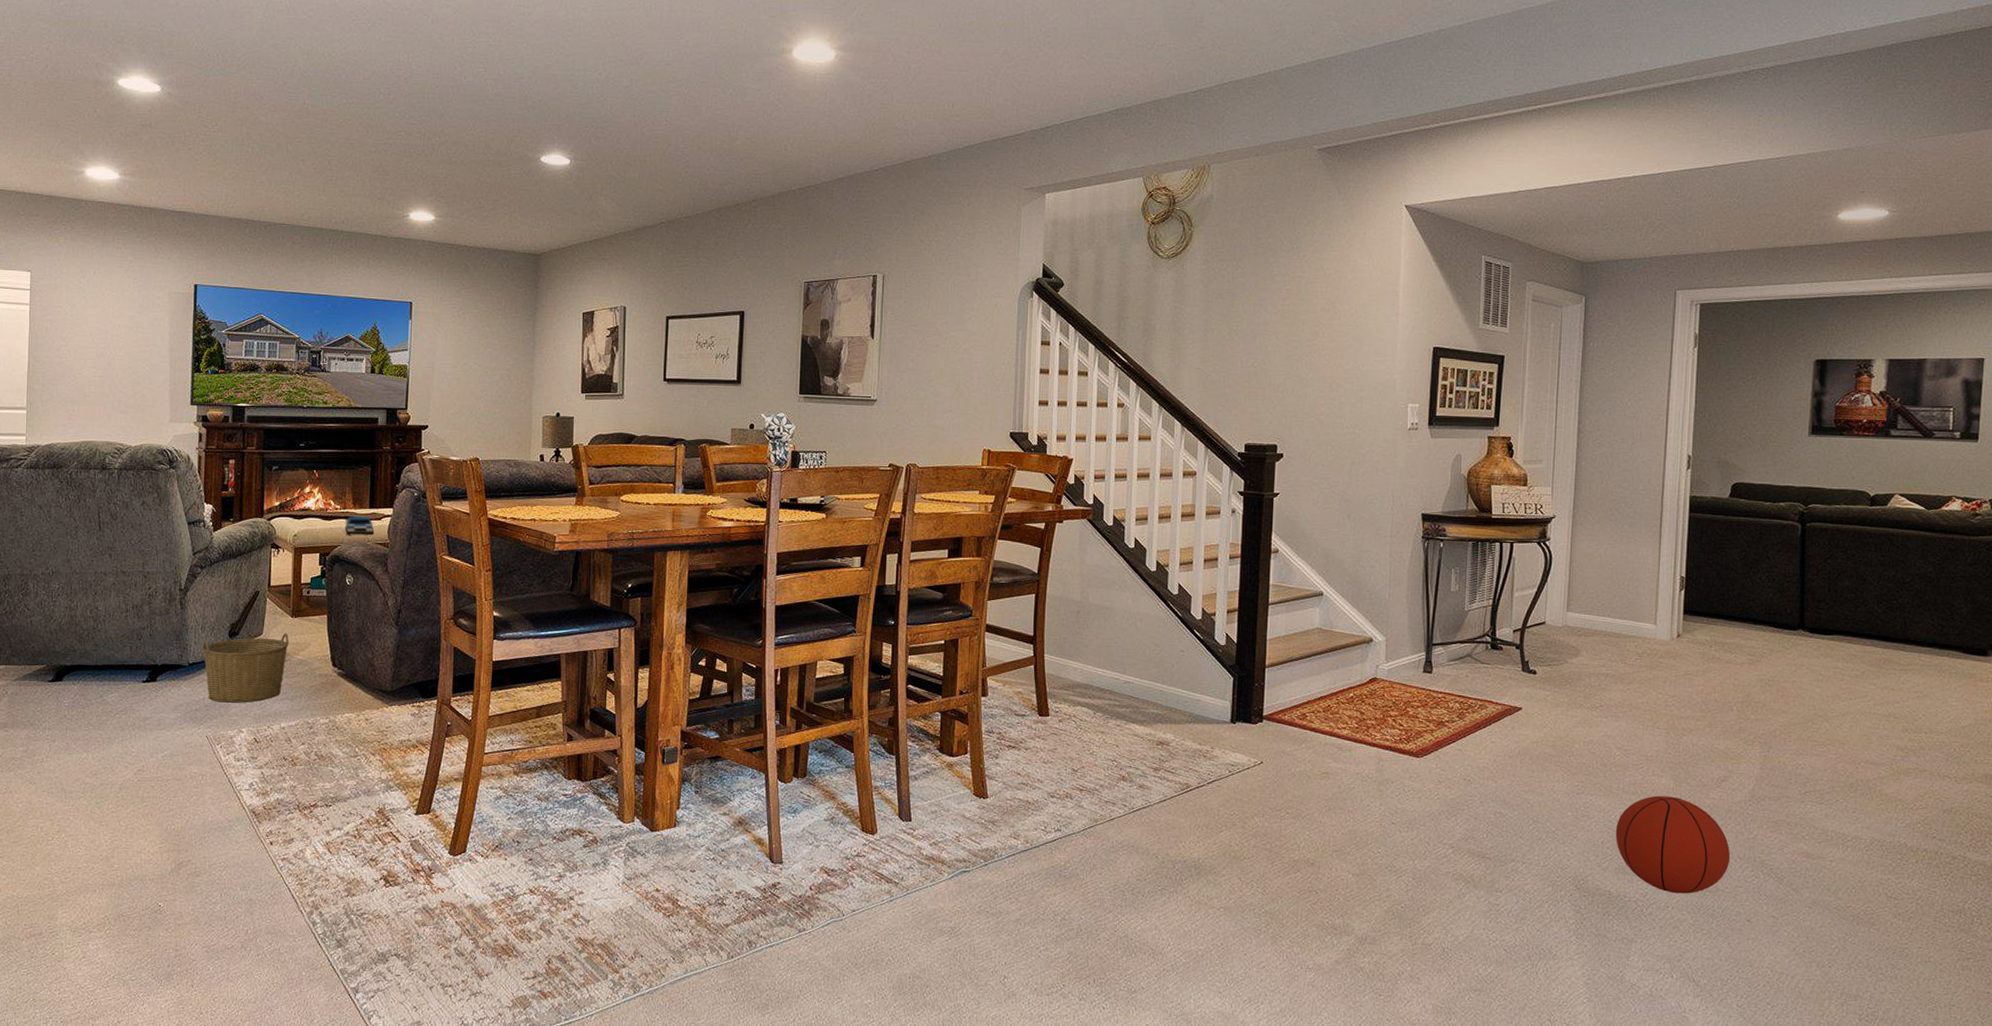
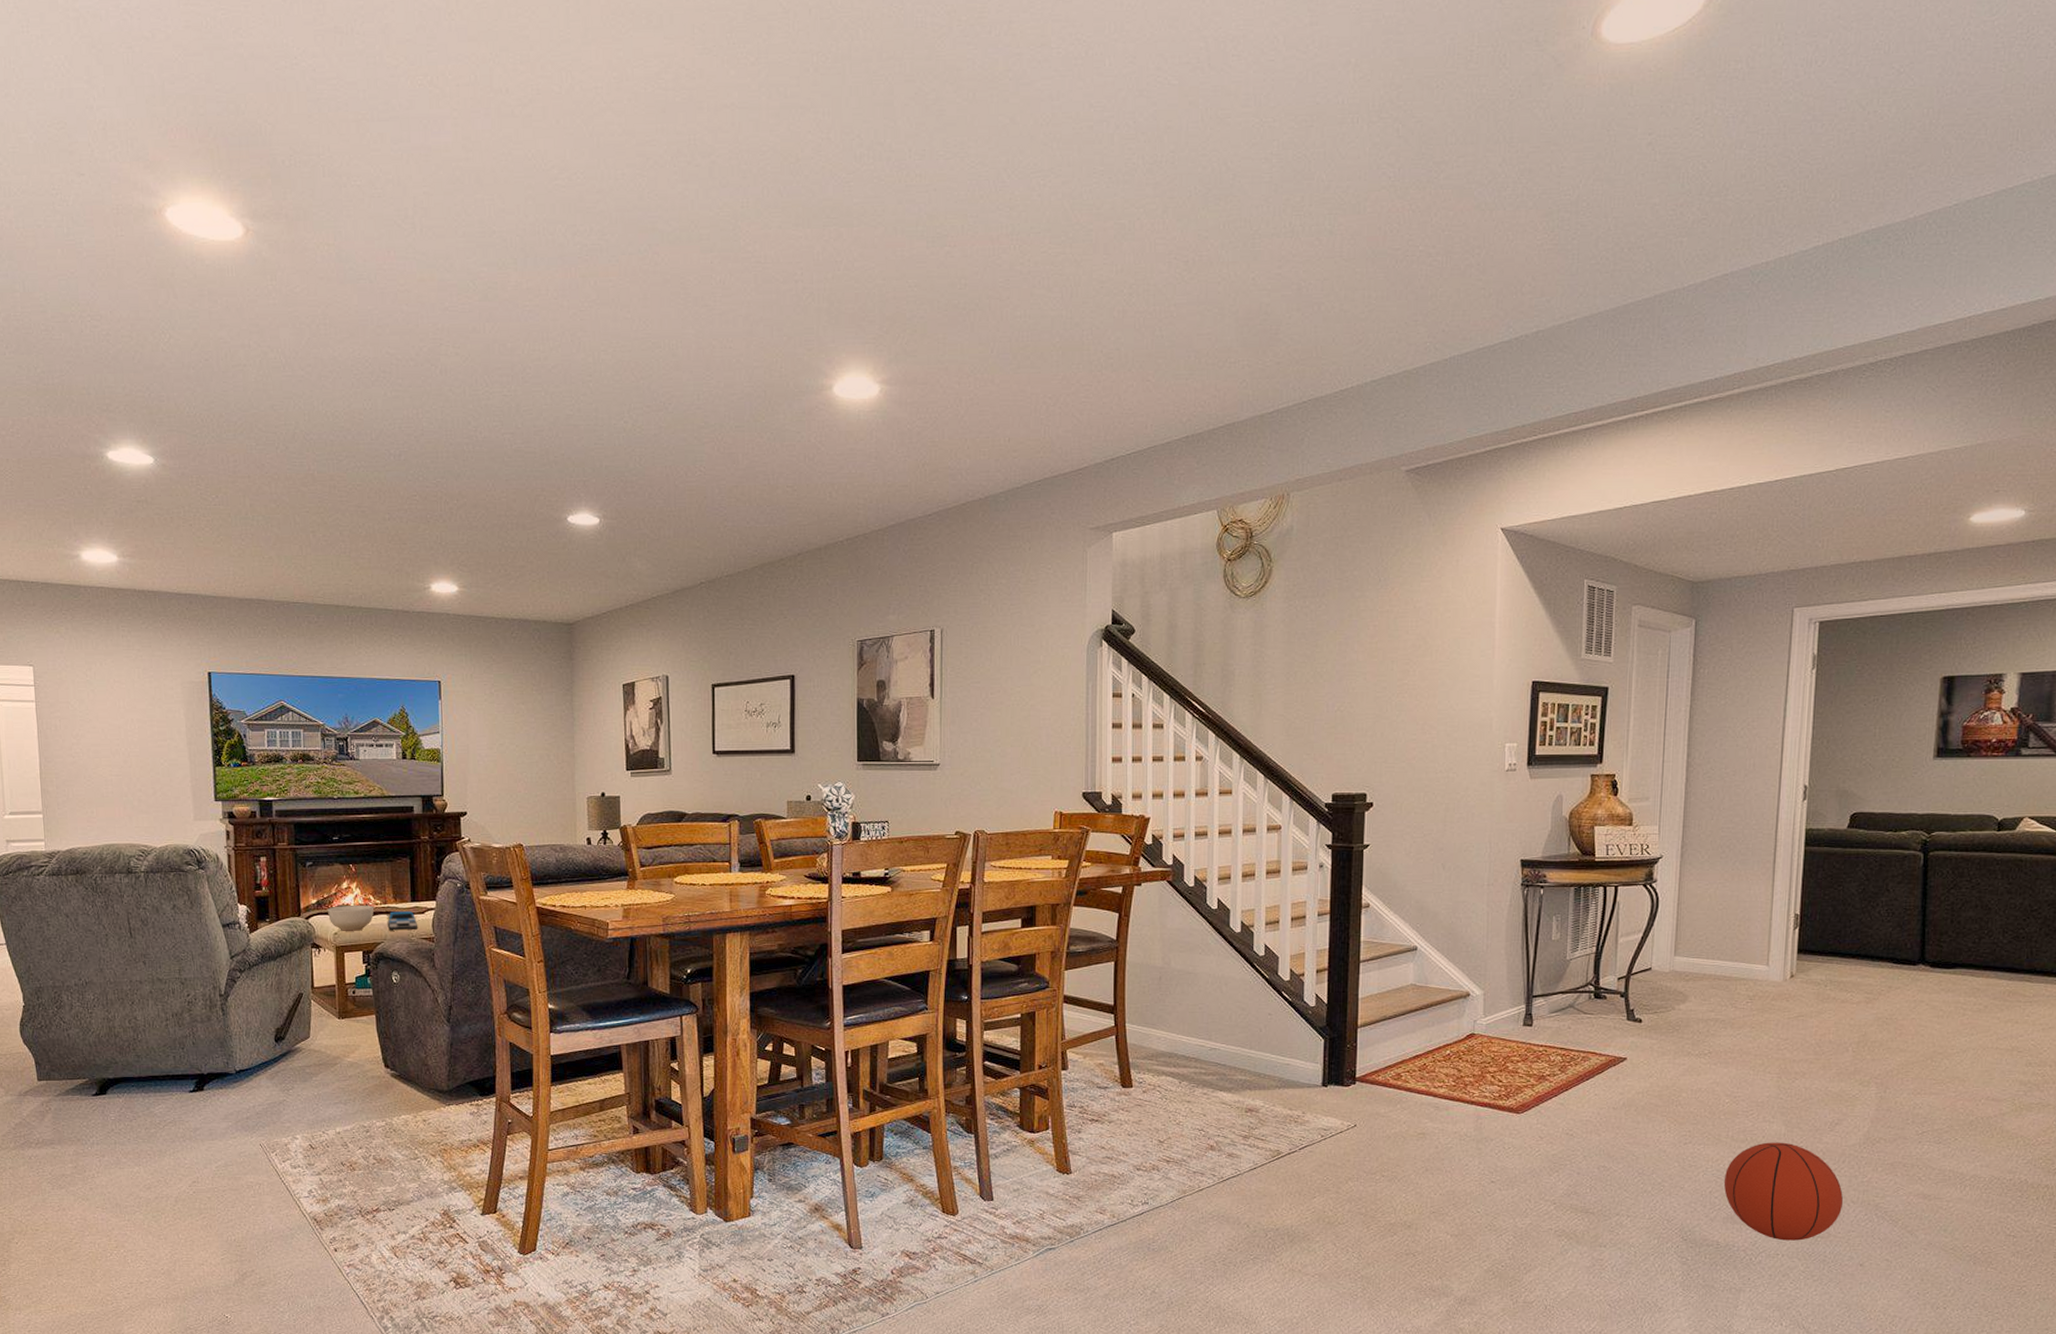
basket: present [202,633,289,703] -> none [248,1035,338,1109]
bowl: none [288,508,334,534] -> present [327,904,374,931]

